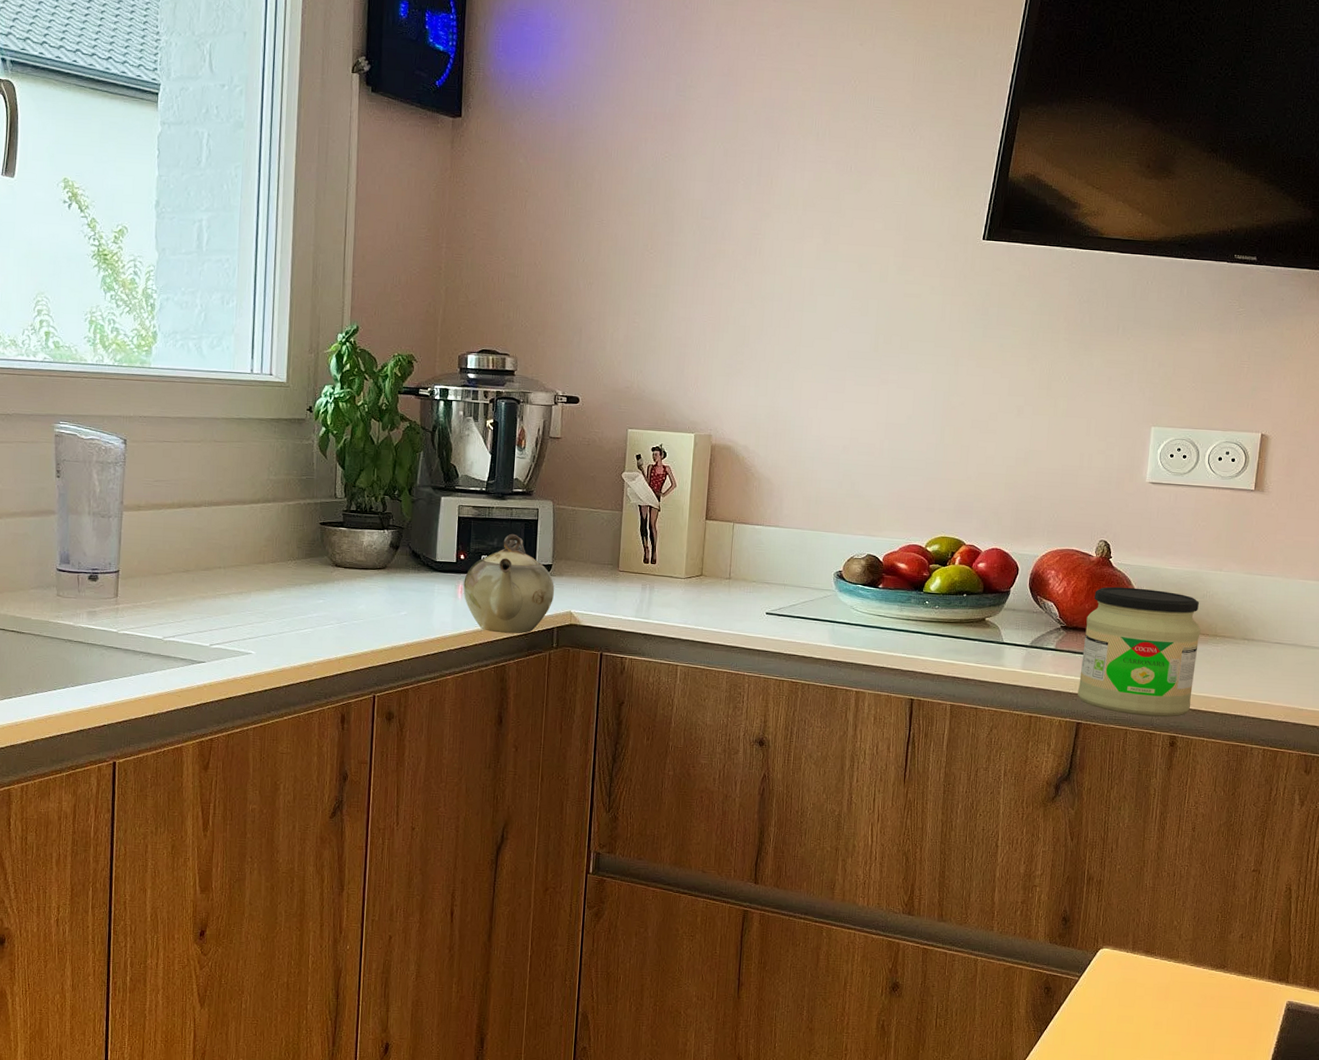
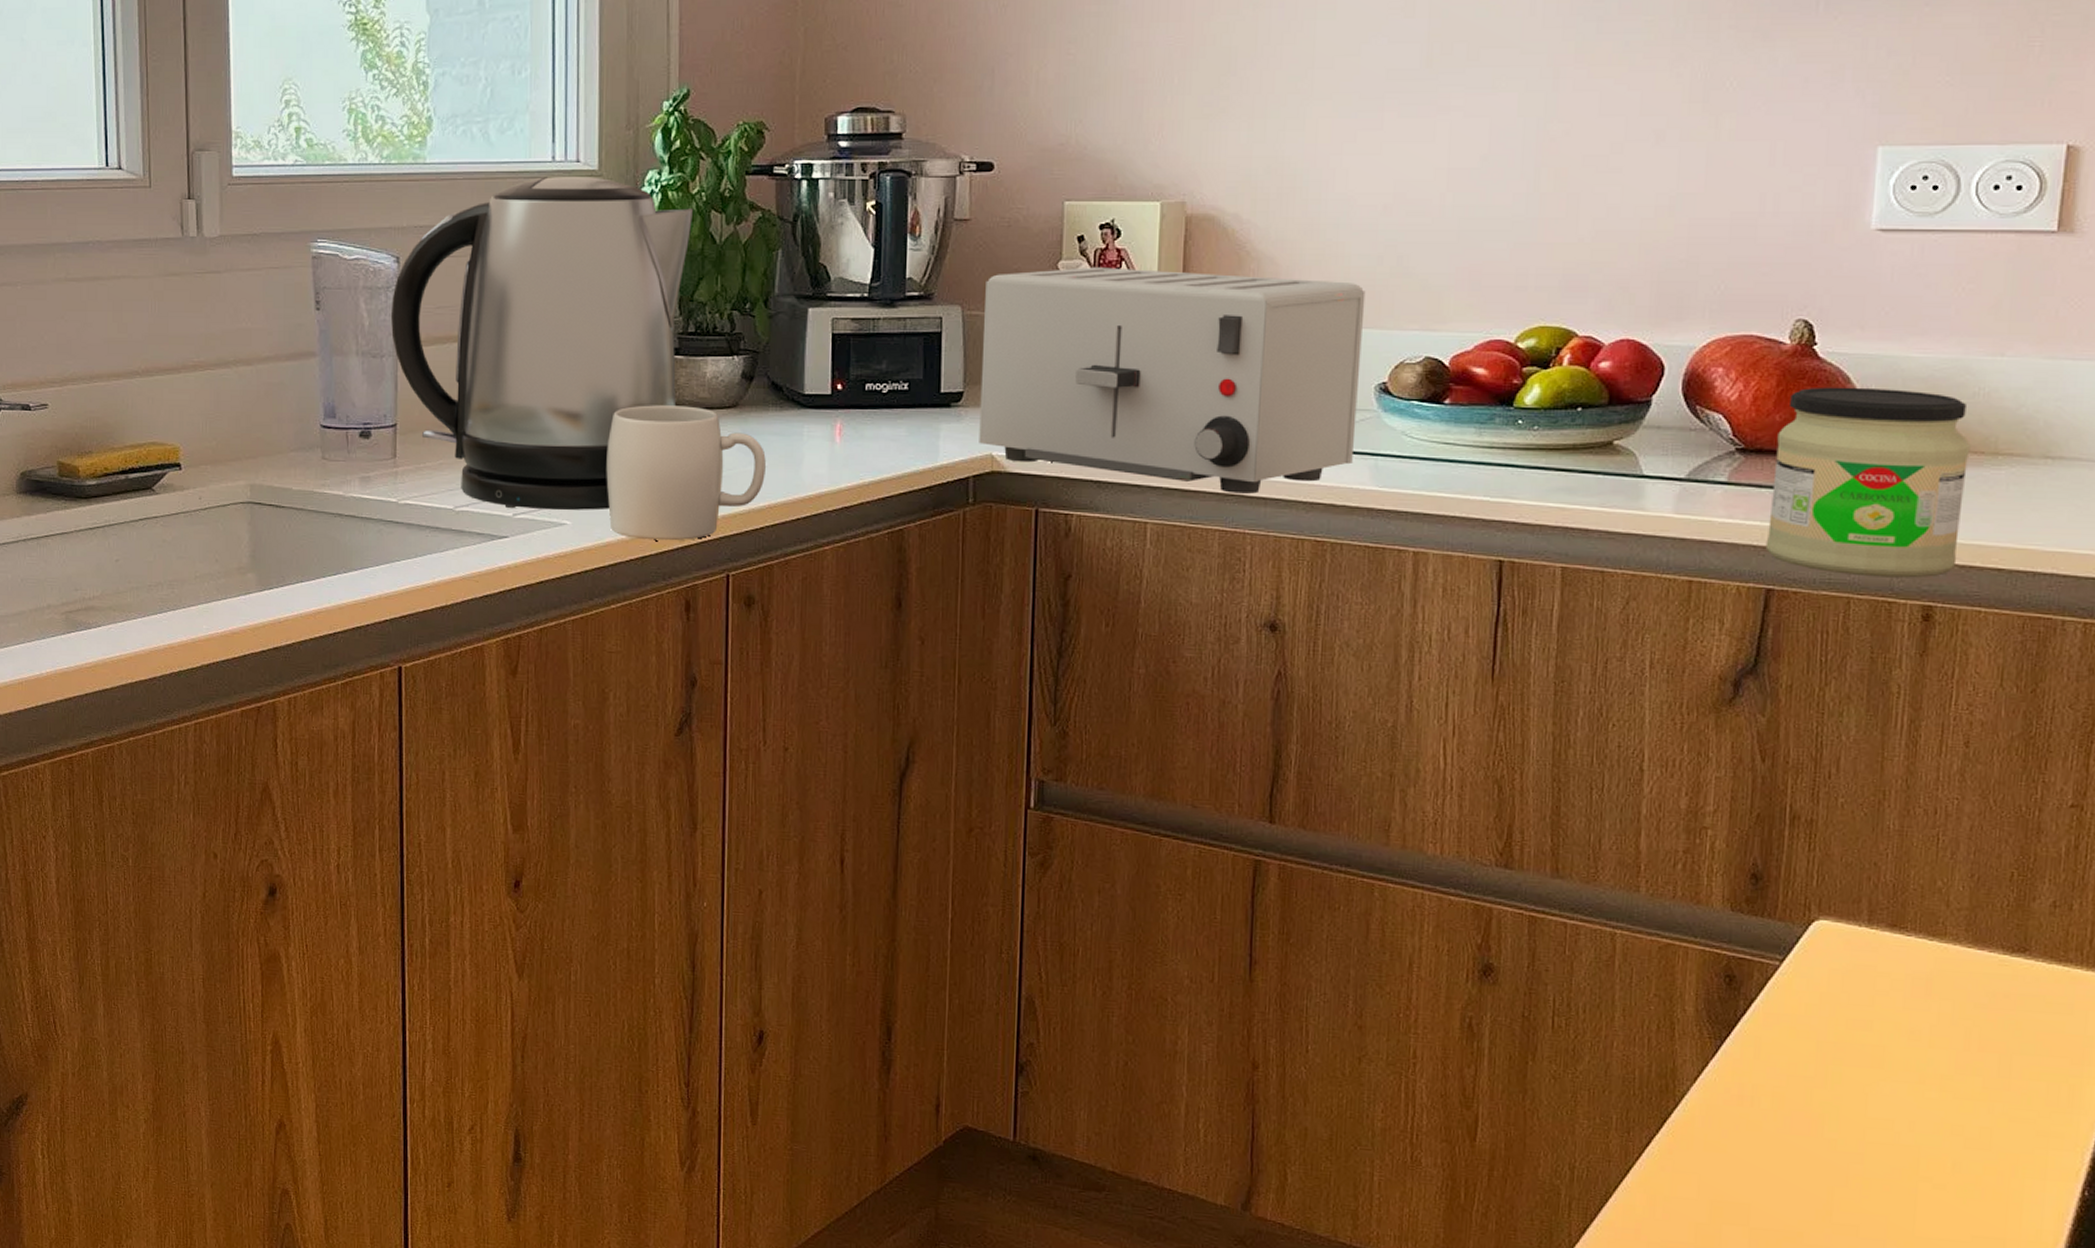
kettle: none [117,385,357,644] -> present [390,175,693,510]
mug: none [283,564,406,669] -> present [606,405,766,541]
teapot: present [463,533,555,634] -> none [842,352,969,487]
toaster: none [562,478,830,647] -> present [979,267,1366,495]

